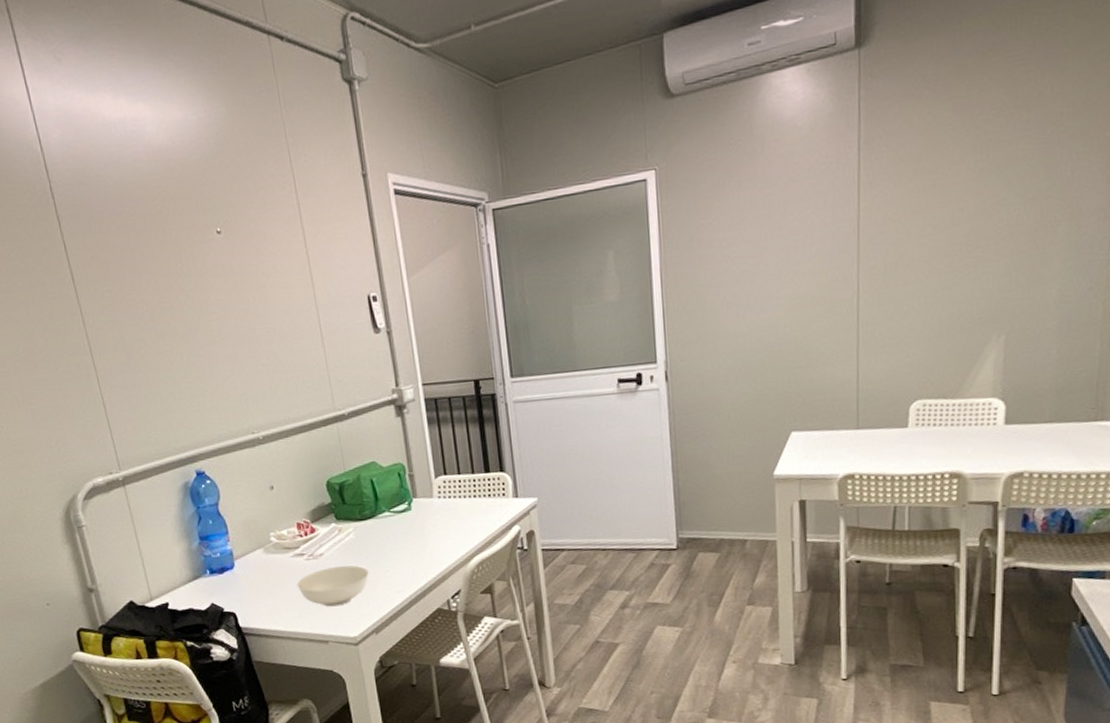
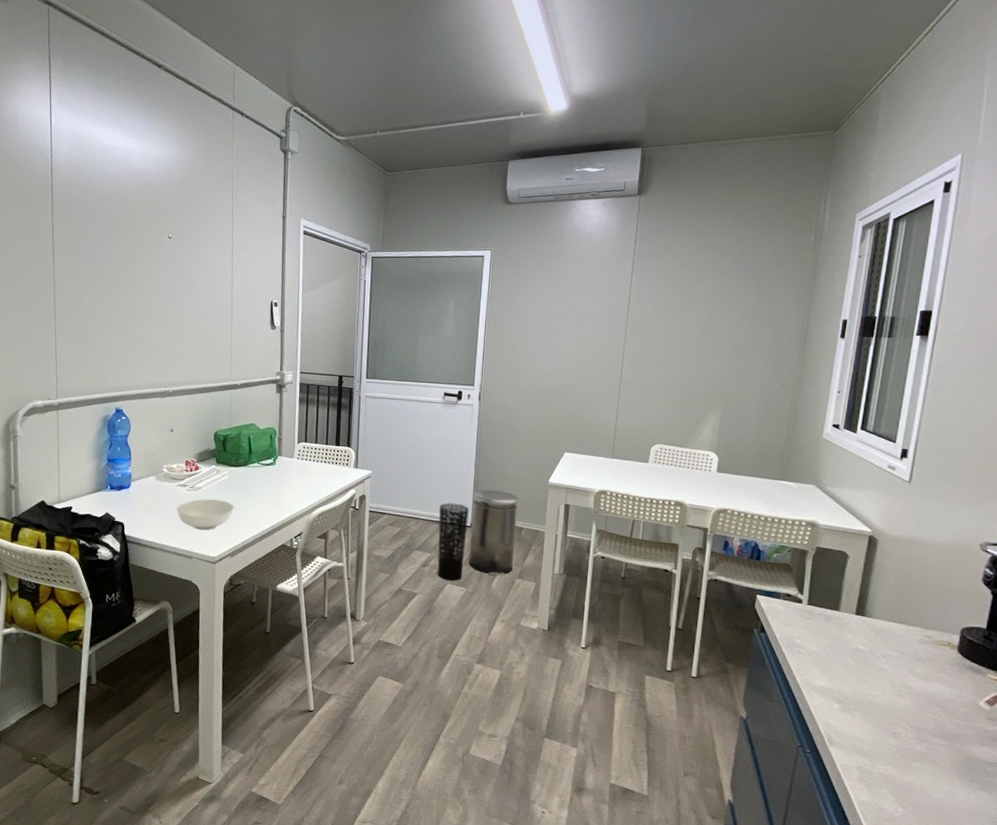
umbrella stand: none [632,522,674,622] -> present [437,503,469,581]
pedal bin: none [674,496,739,606] -> present [468,490,519,576]

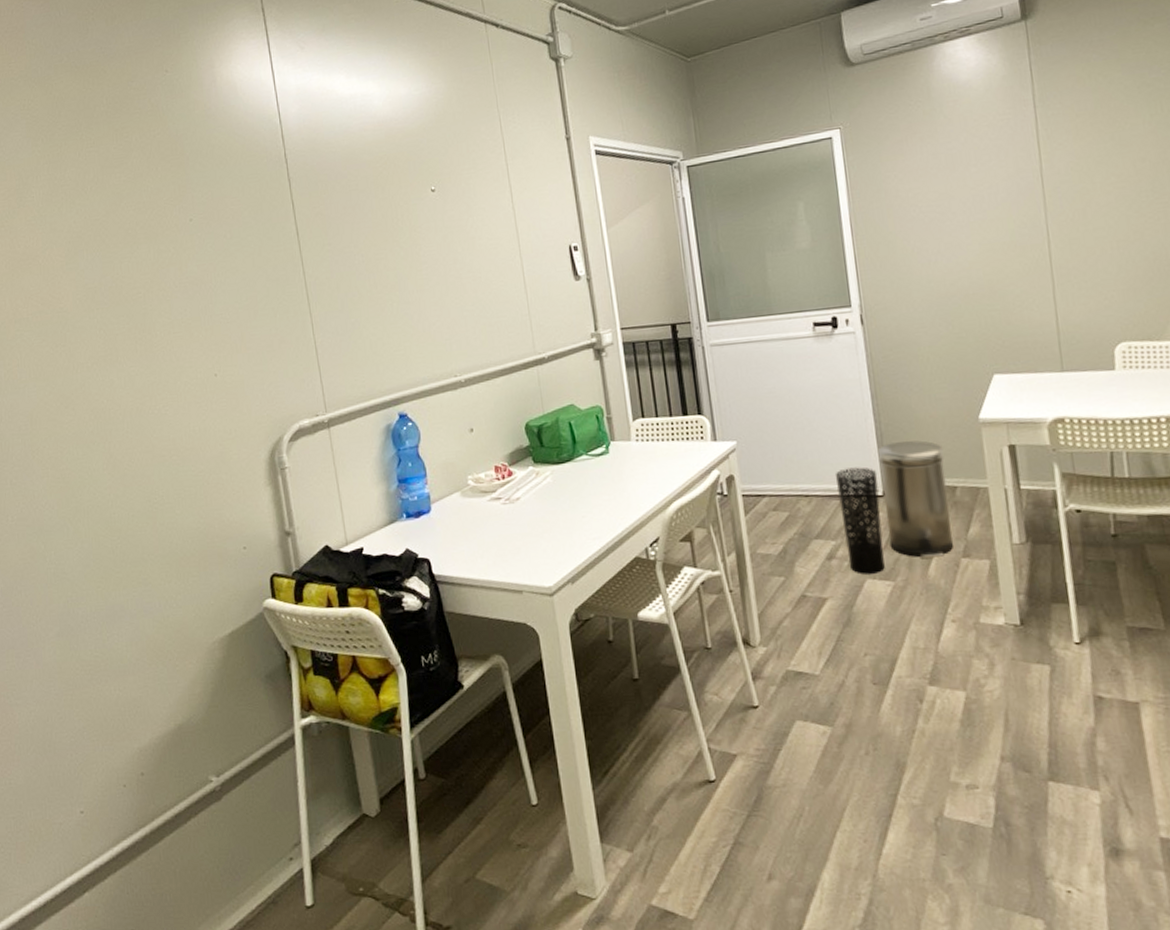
bowl: present [176,499,234,530] -> none [492,510,566,554]

